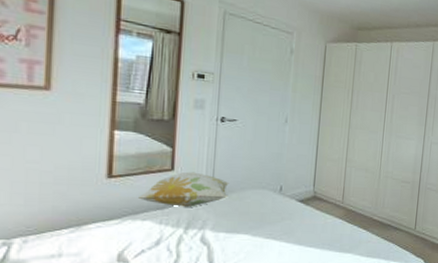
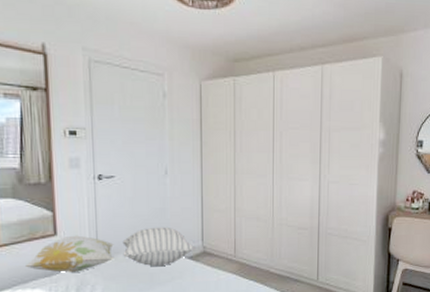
pillow: none [237,170,307,207] -> present [122,227,195,266]

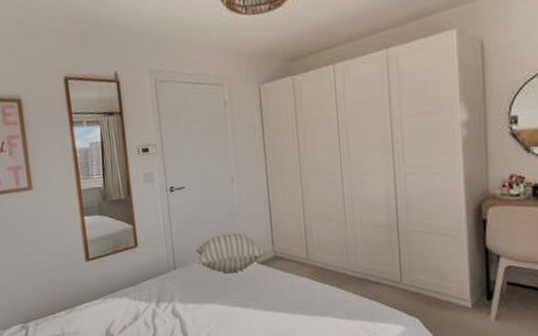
decorative pillow: present [26,235,114,273] -> none [113,246,190,282]

